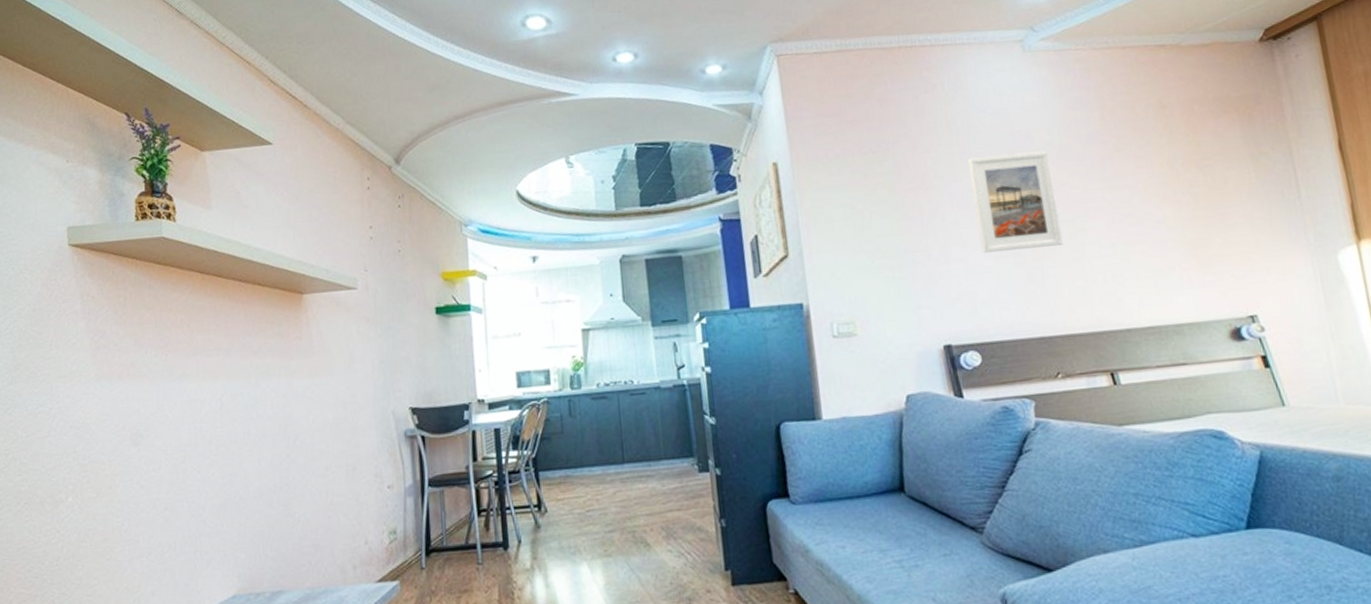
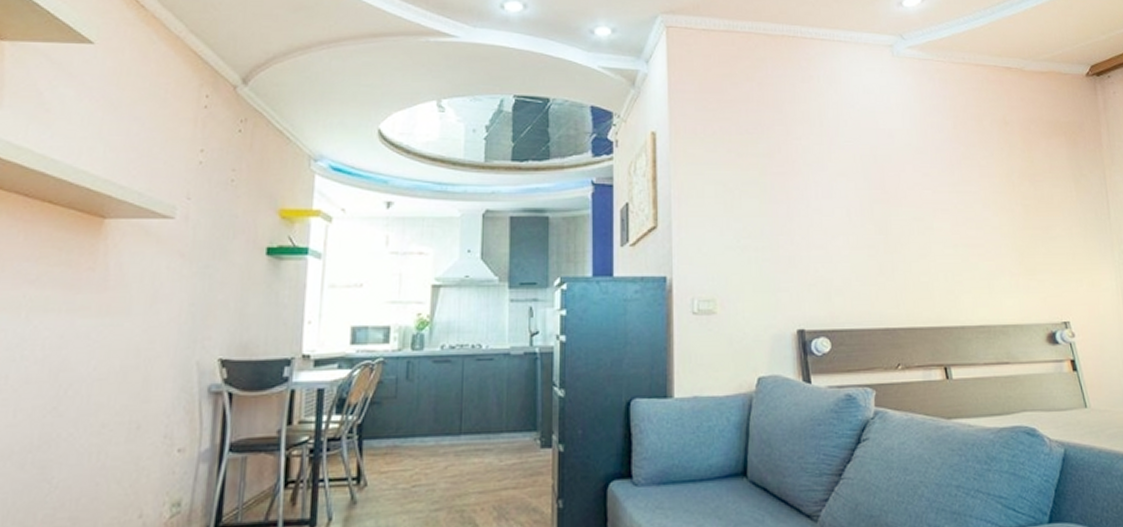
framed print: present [968,150,1063,254] -> none [835,150,912,243]

